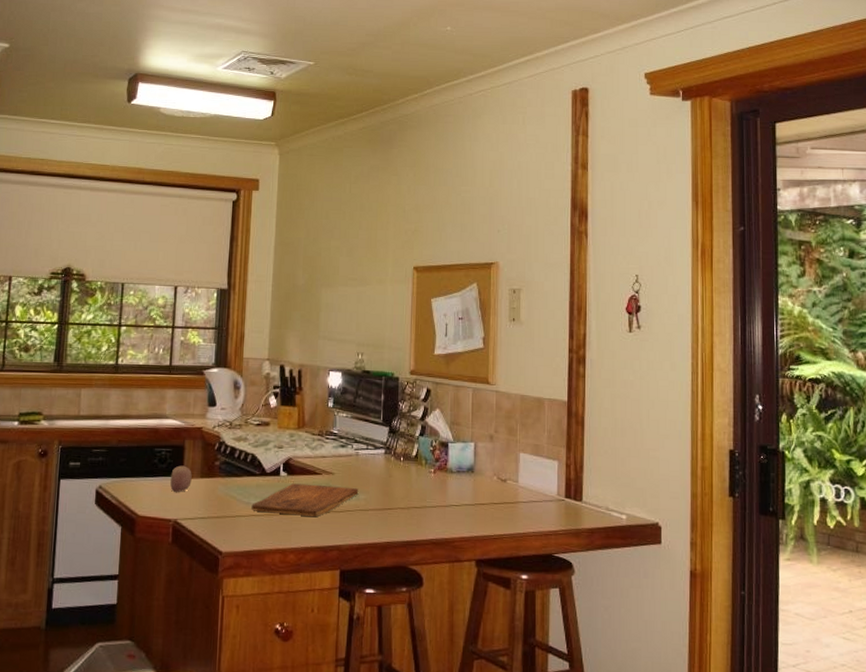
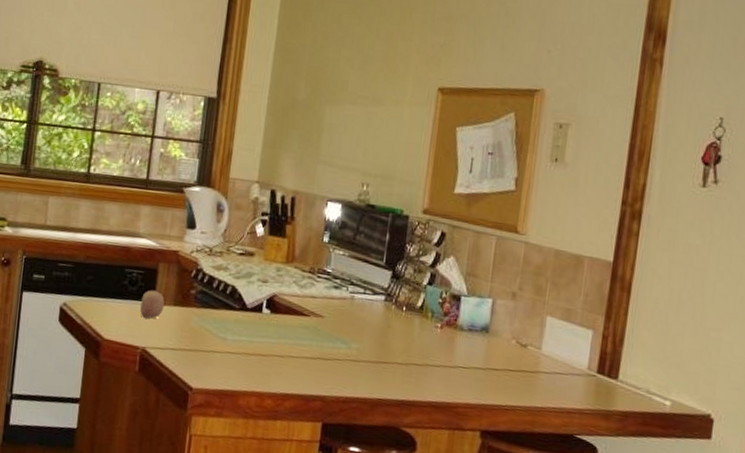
cutting board: present [251,483,359,518] -> none [228,322,351,363]

